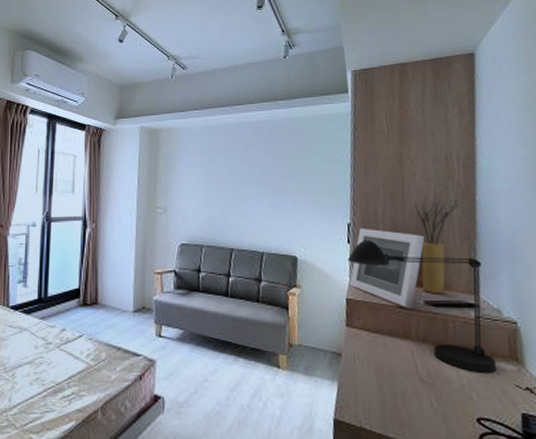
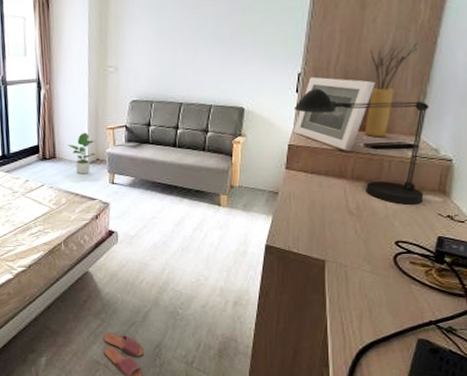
potted plant: none [111,277,142,325] -> present [67,133,96,175]

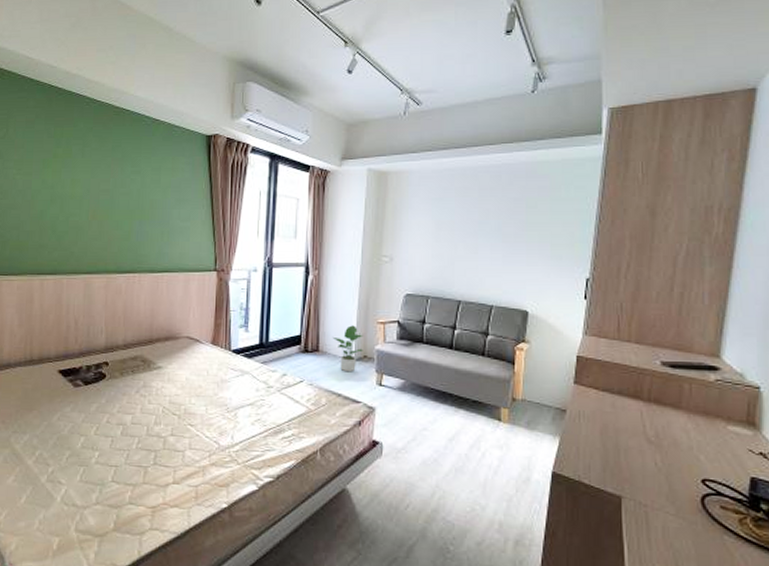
picture frame: present [293,77,375,151] -> none [582,283,670,368]
desk lamp: present [293,89,429,205] -> none [582,297,731,438]
vase: present [364,43,417,138] -> none [660,256,713,356]

